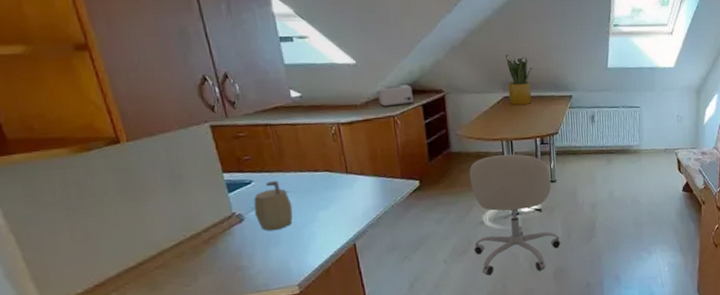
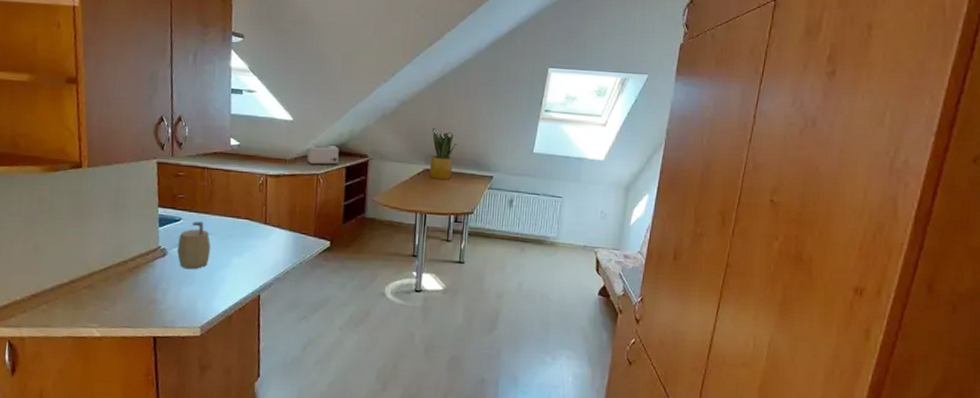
office chair: present [469,154,561,276] -> none [370,227,460,356]

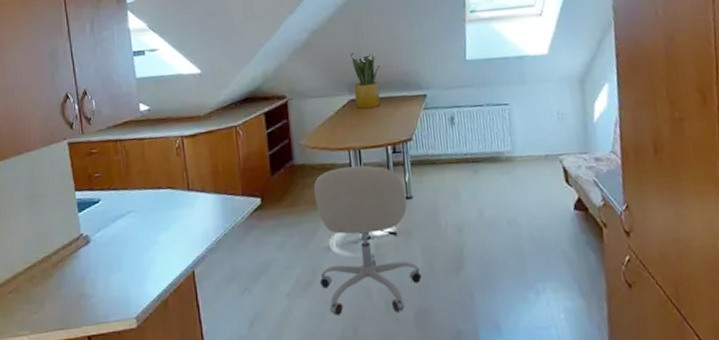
soap dispenser: present [177,221,211,270] -> none [100,199,136,255]
toaster: present [307,144,340,166] -> none [221,92,257,118]
office chair: none [370,227,460,356] -> present [313,165,422,315]

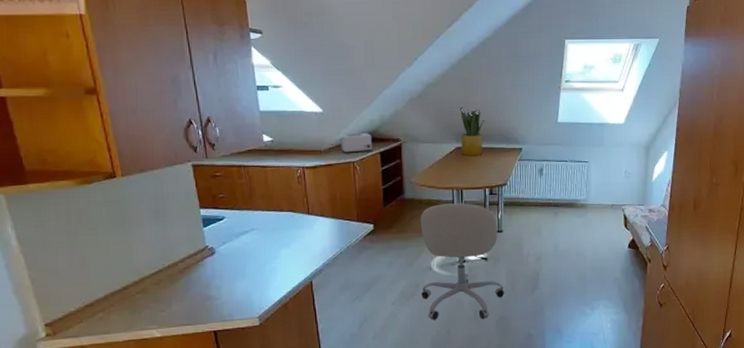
toaster: none [221,92,257,118] -> present [341,133,373,154]

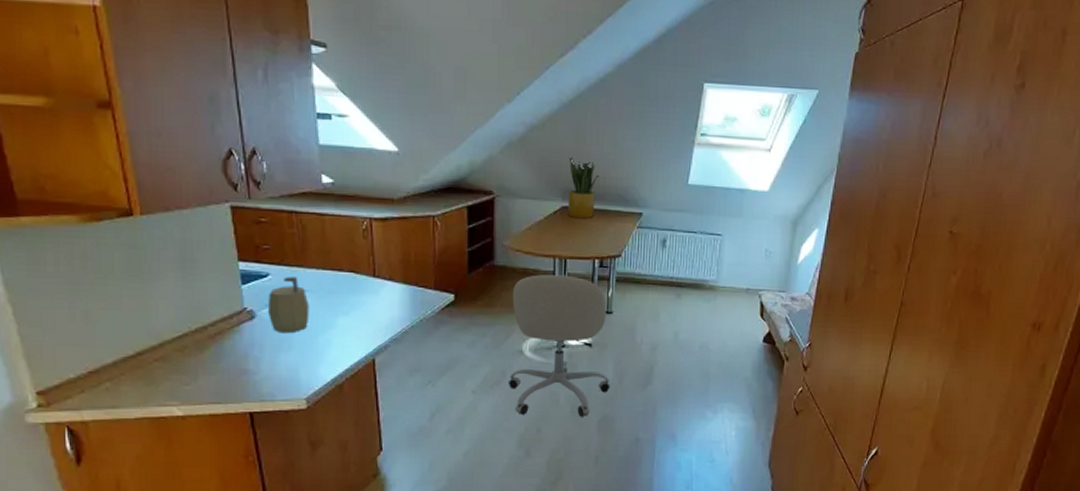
soap dispenser: none [225,218,258,265] -> present [268,277,310,334]
toaster: present [341,133,373,154] -> none [419,180,459,206]

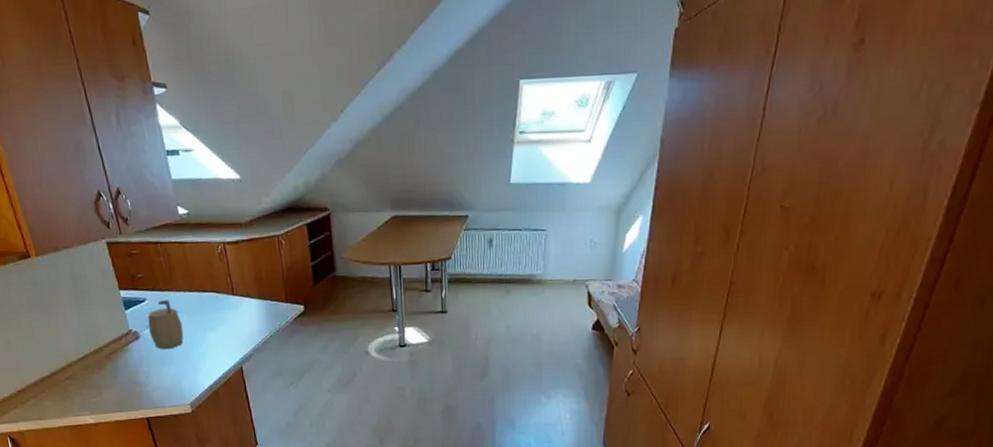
office chair: present [507,274,611,417] -> none [354,280,451,409]
planter: present [567,157,599,219] -> none [394,167,424,227]

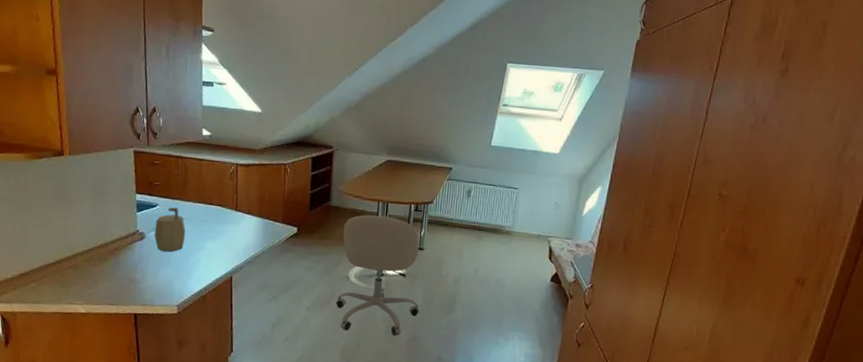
office chair: none [354,280,451,409] -> present [335,215,420,335]

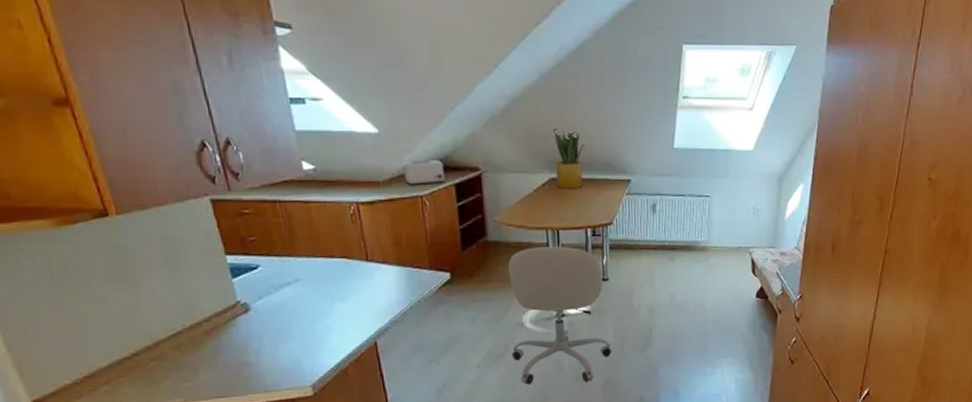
soap dispenser: present [154,207,186,252] -> none [261,267,306,324]
toaster: none [275,135,307,156] -> present [404,160,446,187]
planter: none [391,120,418,171] -> present [552,127,585,190]

